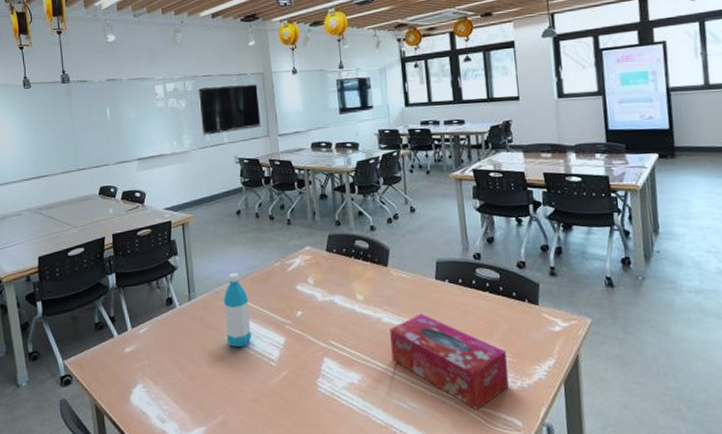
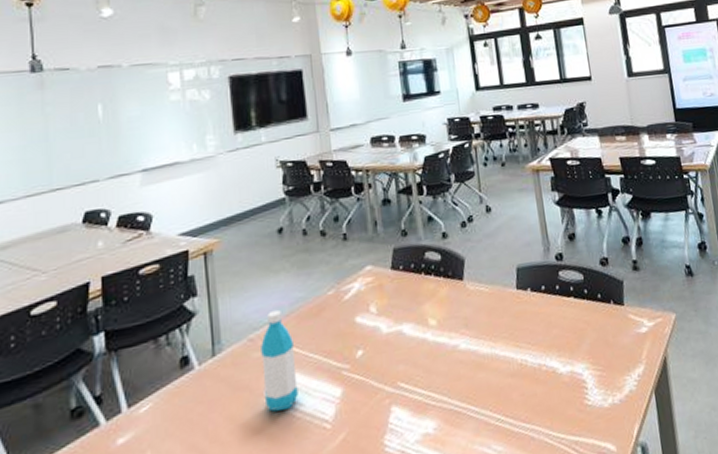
tissue box: present [390,313,509,411] -> none [468,332,600,442]

